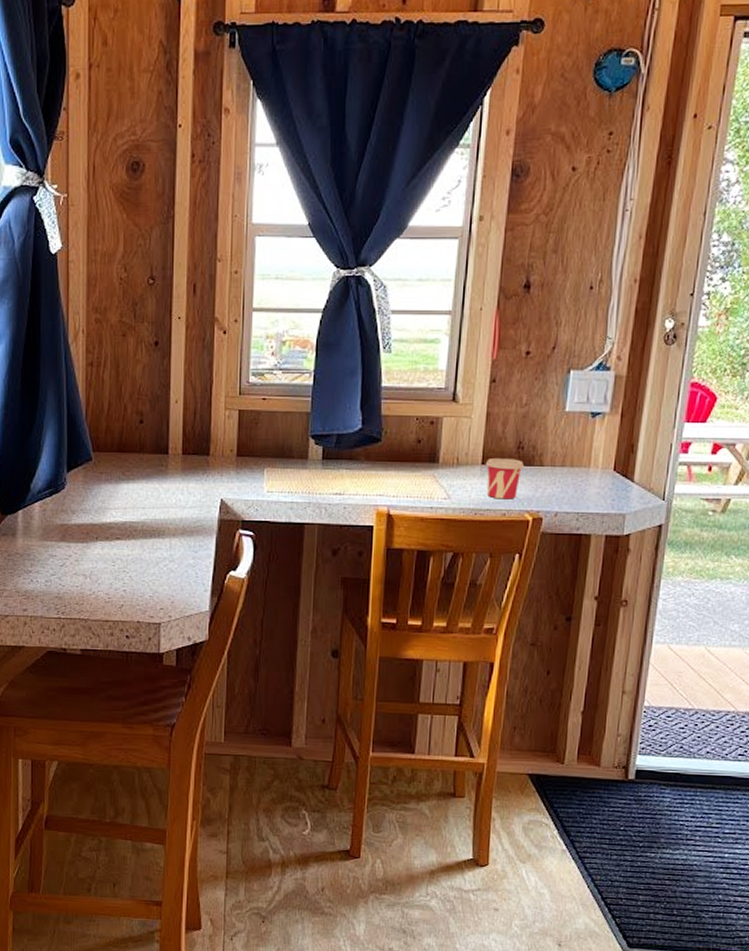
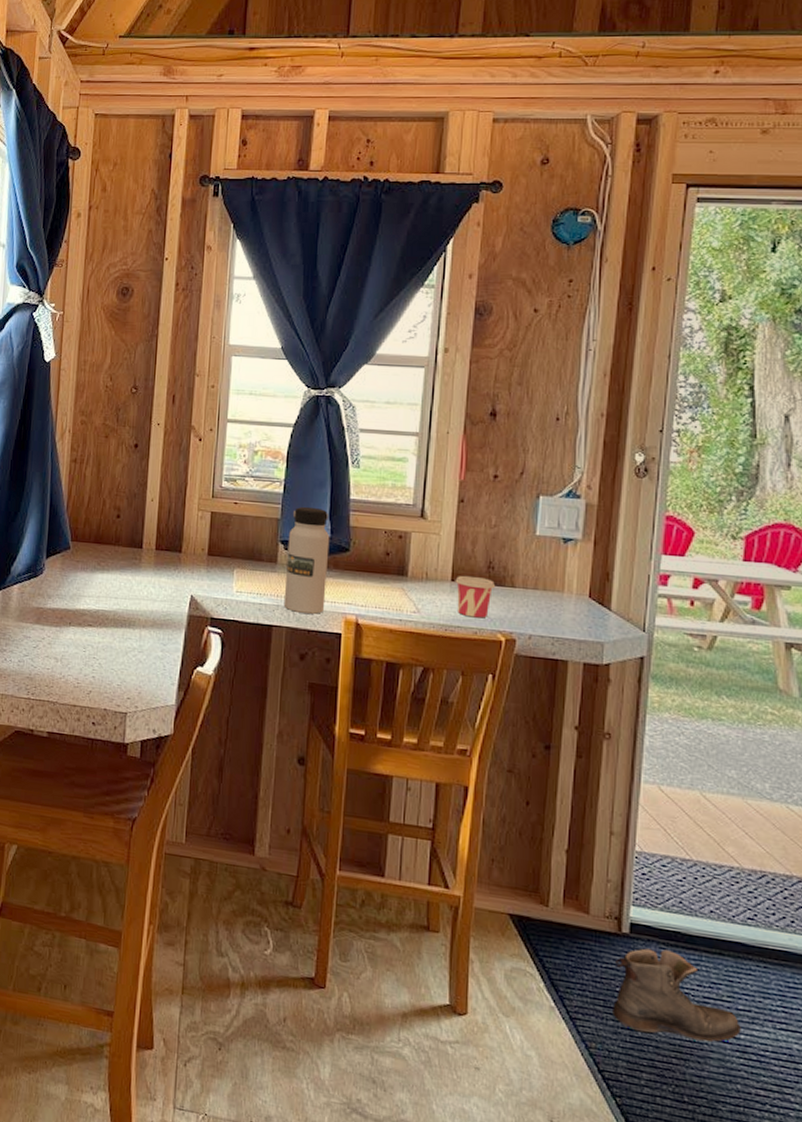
water bottle: none [315,397,361,508] -> present [283,506,330,614]
boot: none [616,790,726,863] -> present [613,948,741,1043]

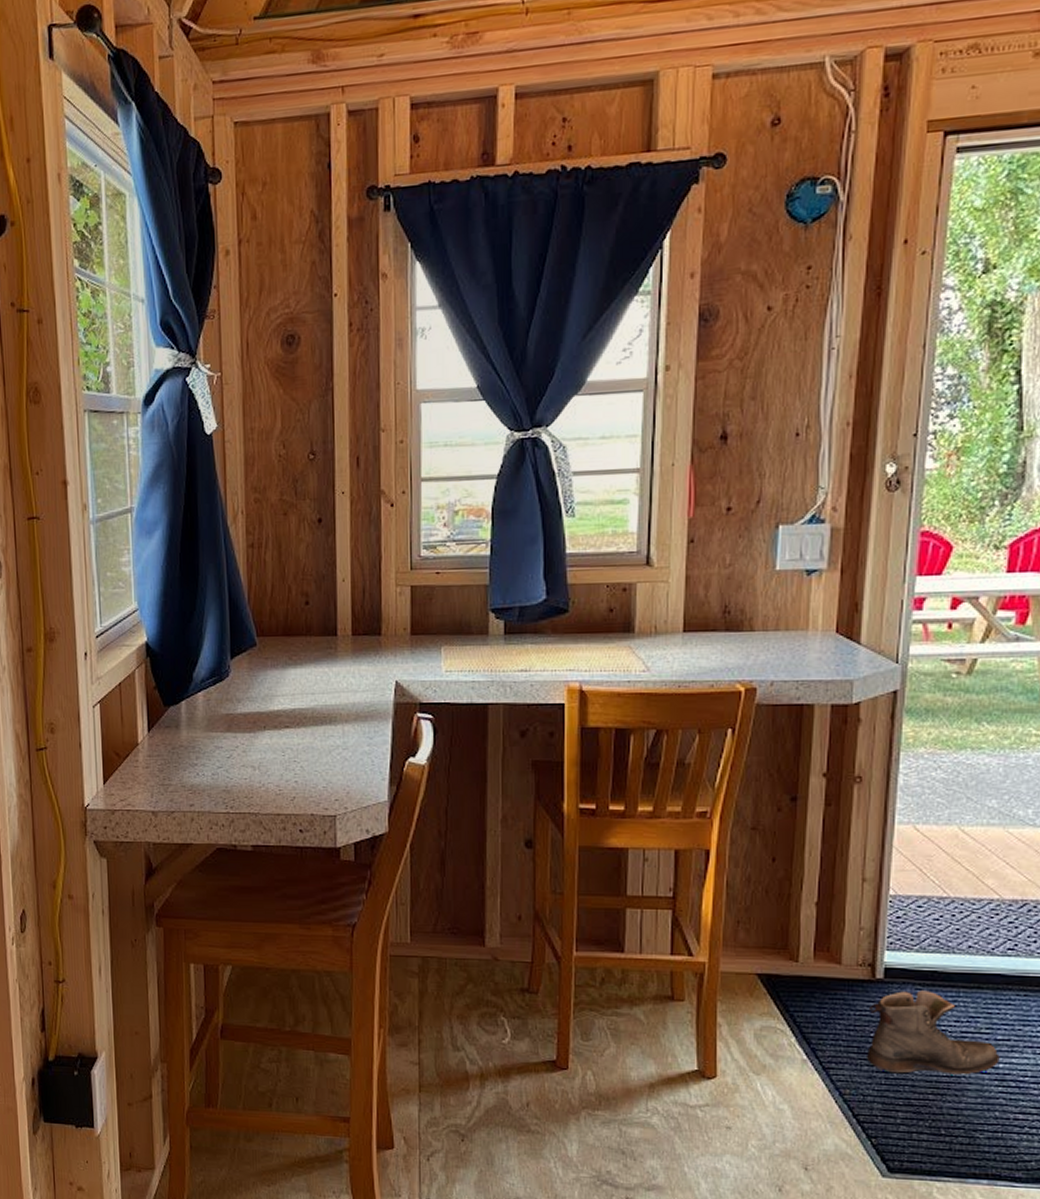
water bottle: present [283,506,330,614] -> none [498,567,546,686]
cup: present [455,575,496,619] -> none [687,623,733,670]

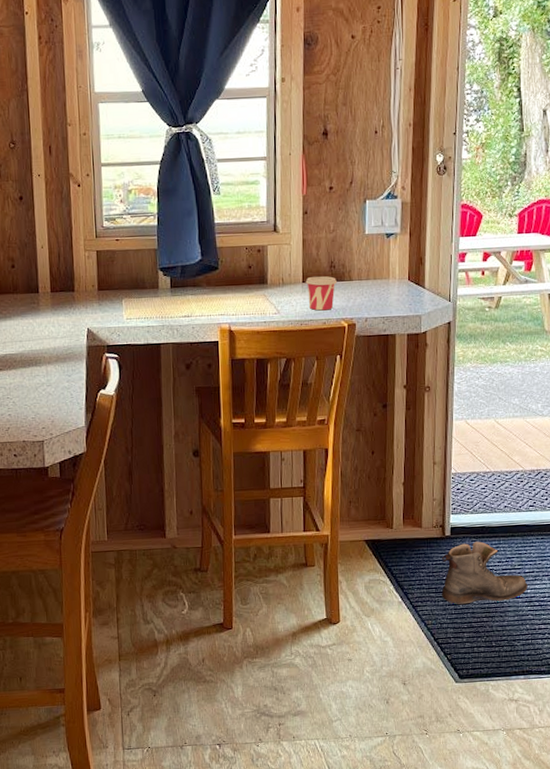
cup: none [687,623,733,670] -> present [305,275,338,311]

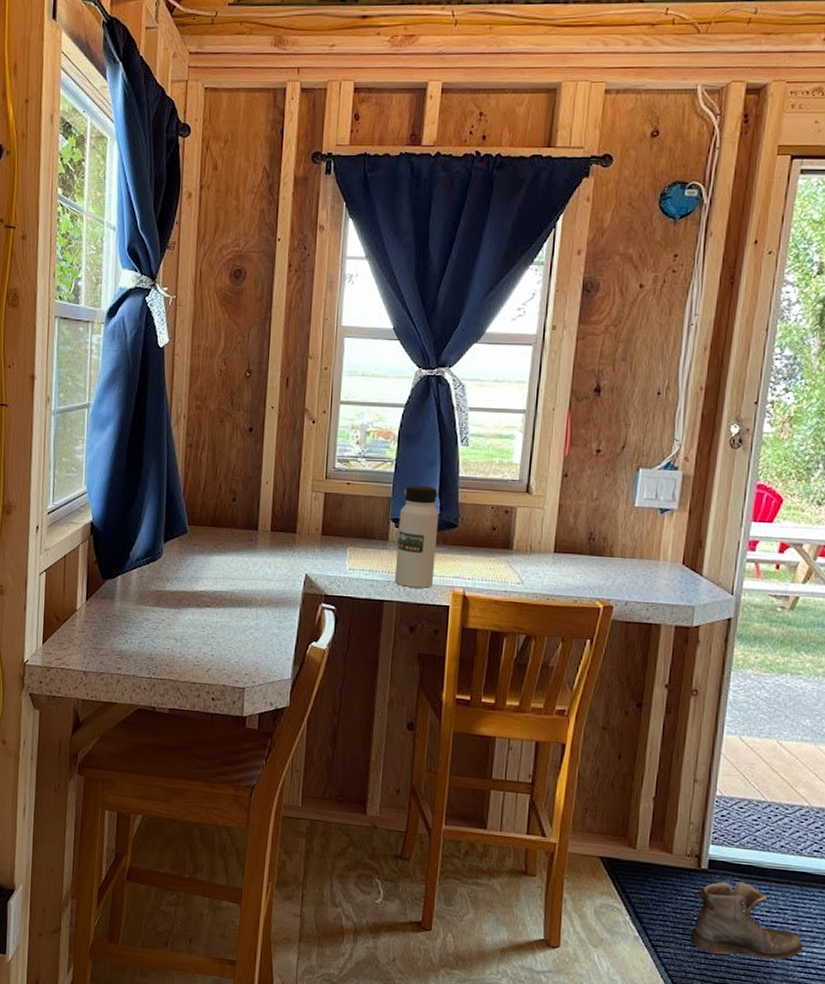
water bottle: none [166,234,202,329] -> present [394,485,439,588]
cup: present [305,275,338,311] -> none [557,547,596,587]

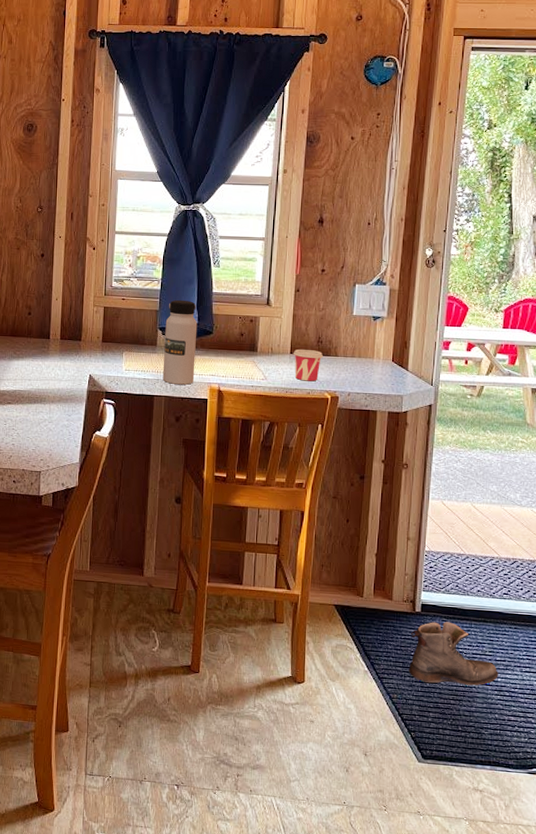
cup: none [557,547,596,587] -> present [293,349,324,382]

